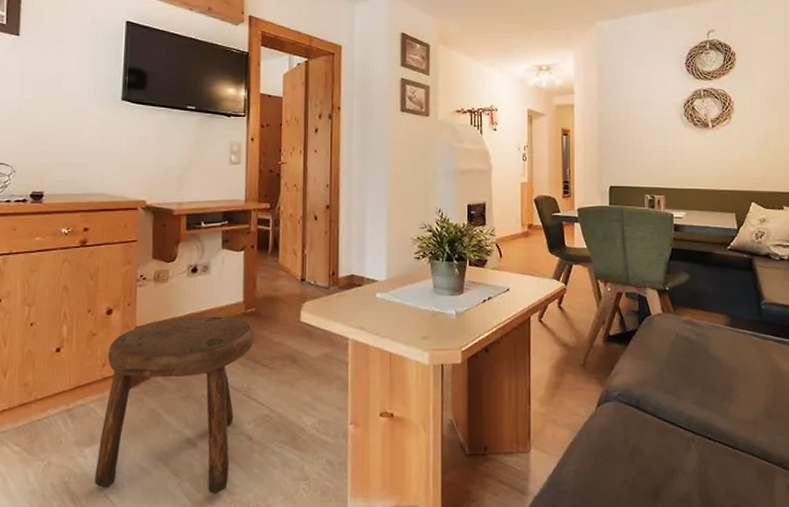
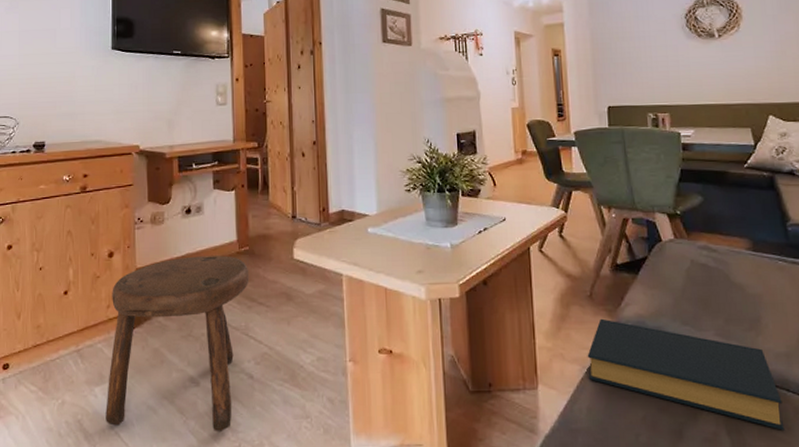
hardback book: none [577,386,748,491] -> present [587,318,785,430]

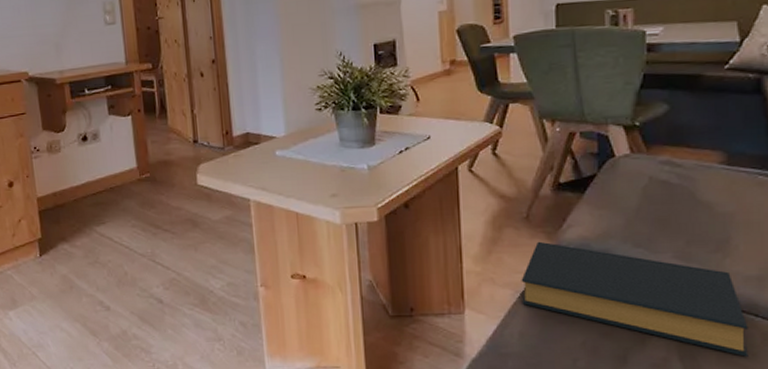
stool: present [106,255,250,431] -> none [15,183,153,352]

